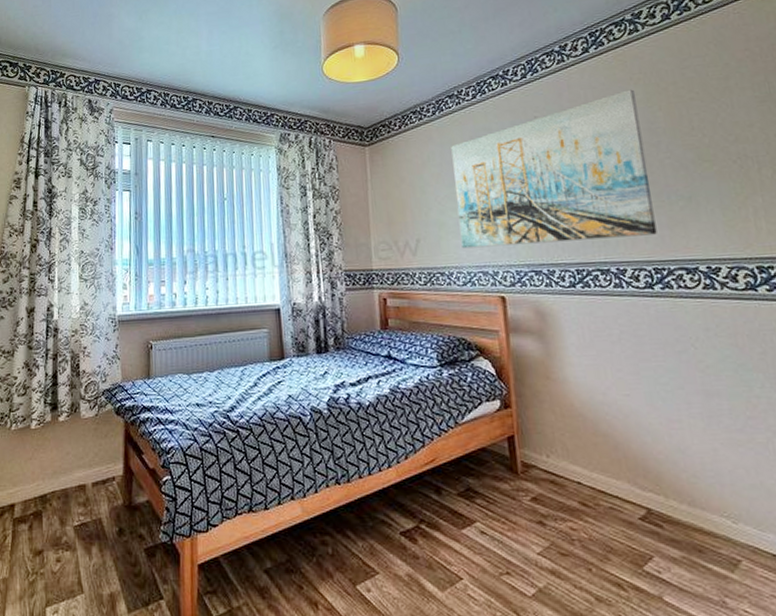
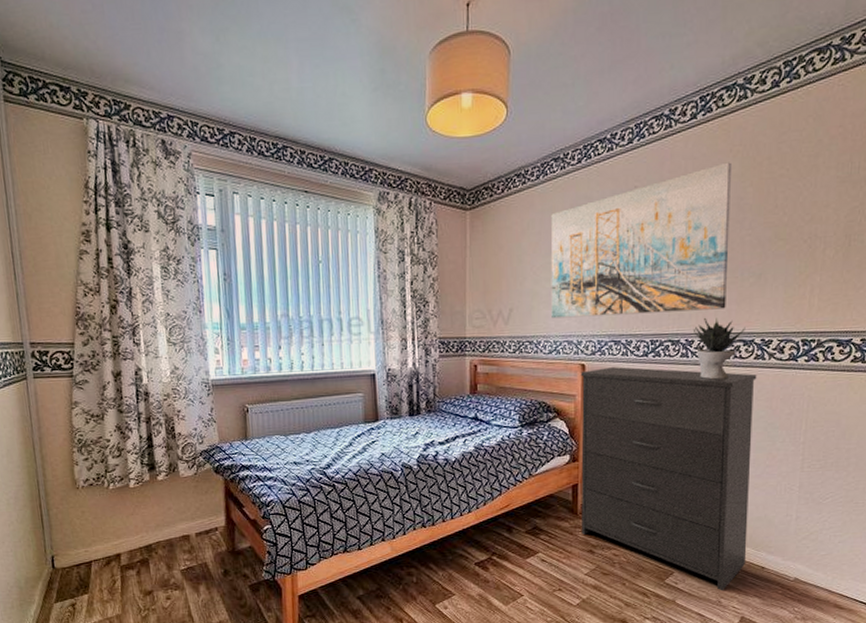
dresser: none [501,299,748,587] -> present [580,367,757,591]
potted plant: none [622,244,685,313] -> present [692,317,745,380]

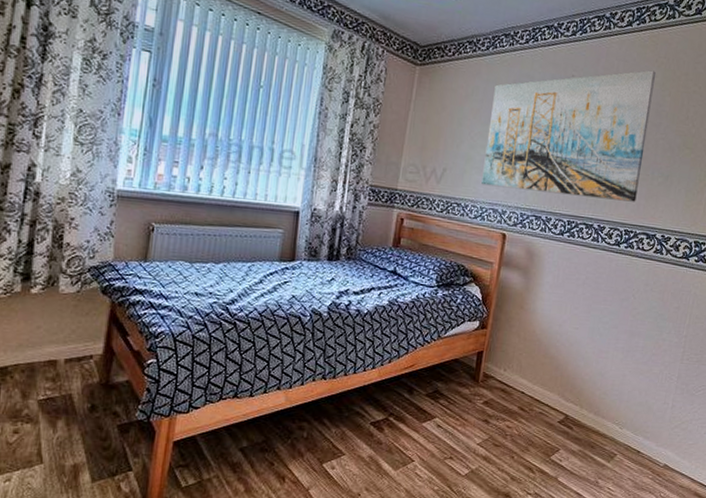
dresser: present [580,367,757,591] -> none [480,240,654,472]
potted plant: present [692,317,745,380] -> none [605,207,650,268]

